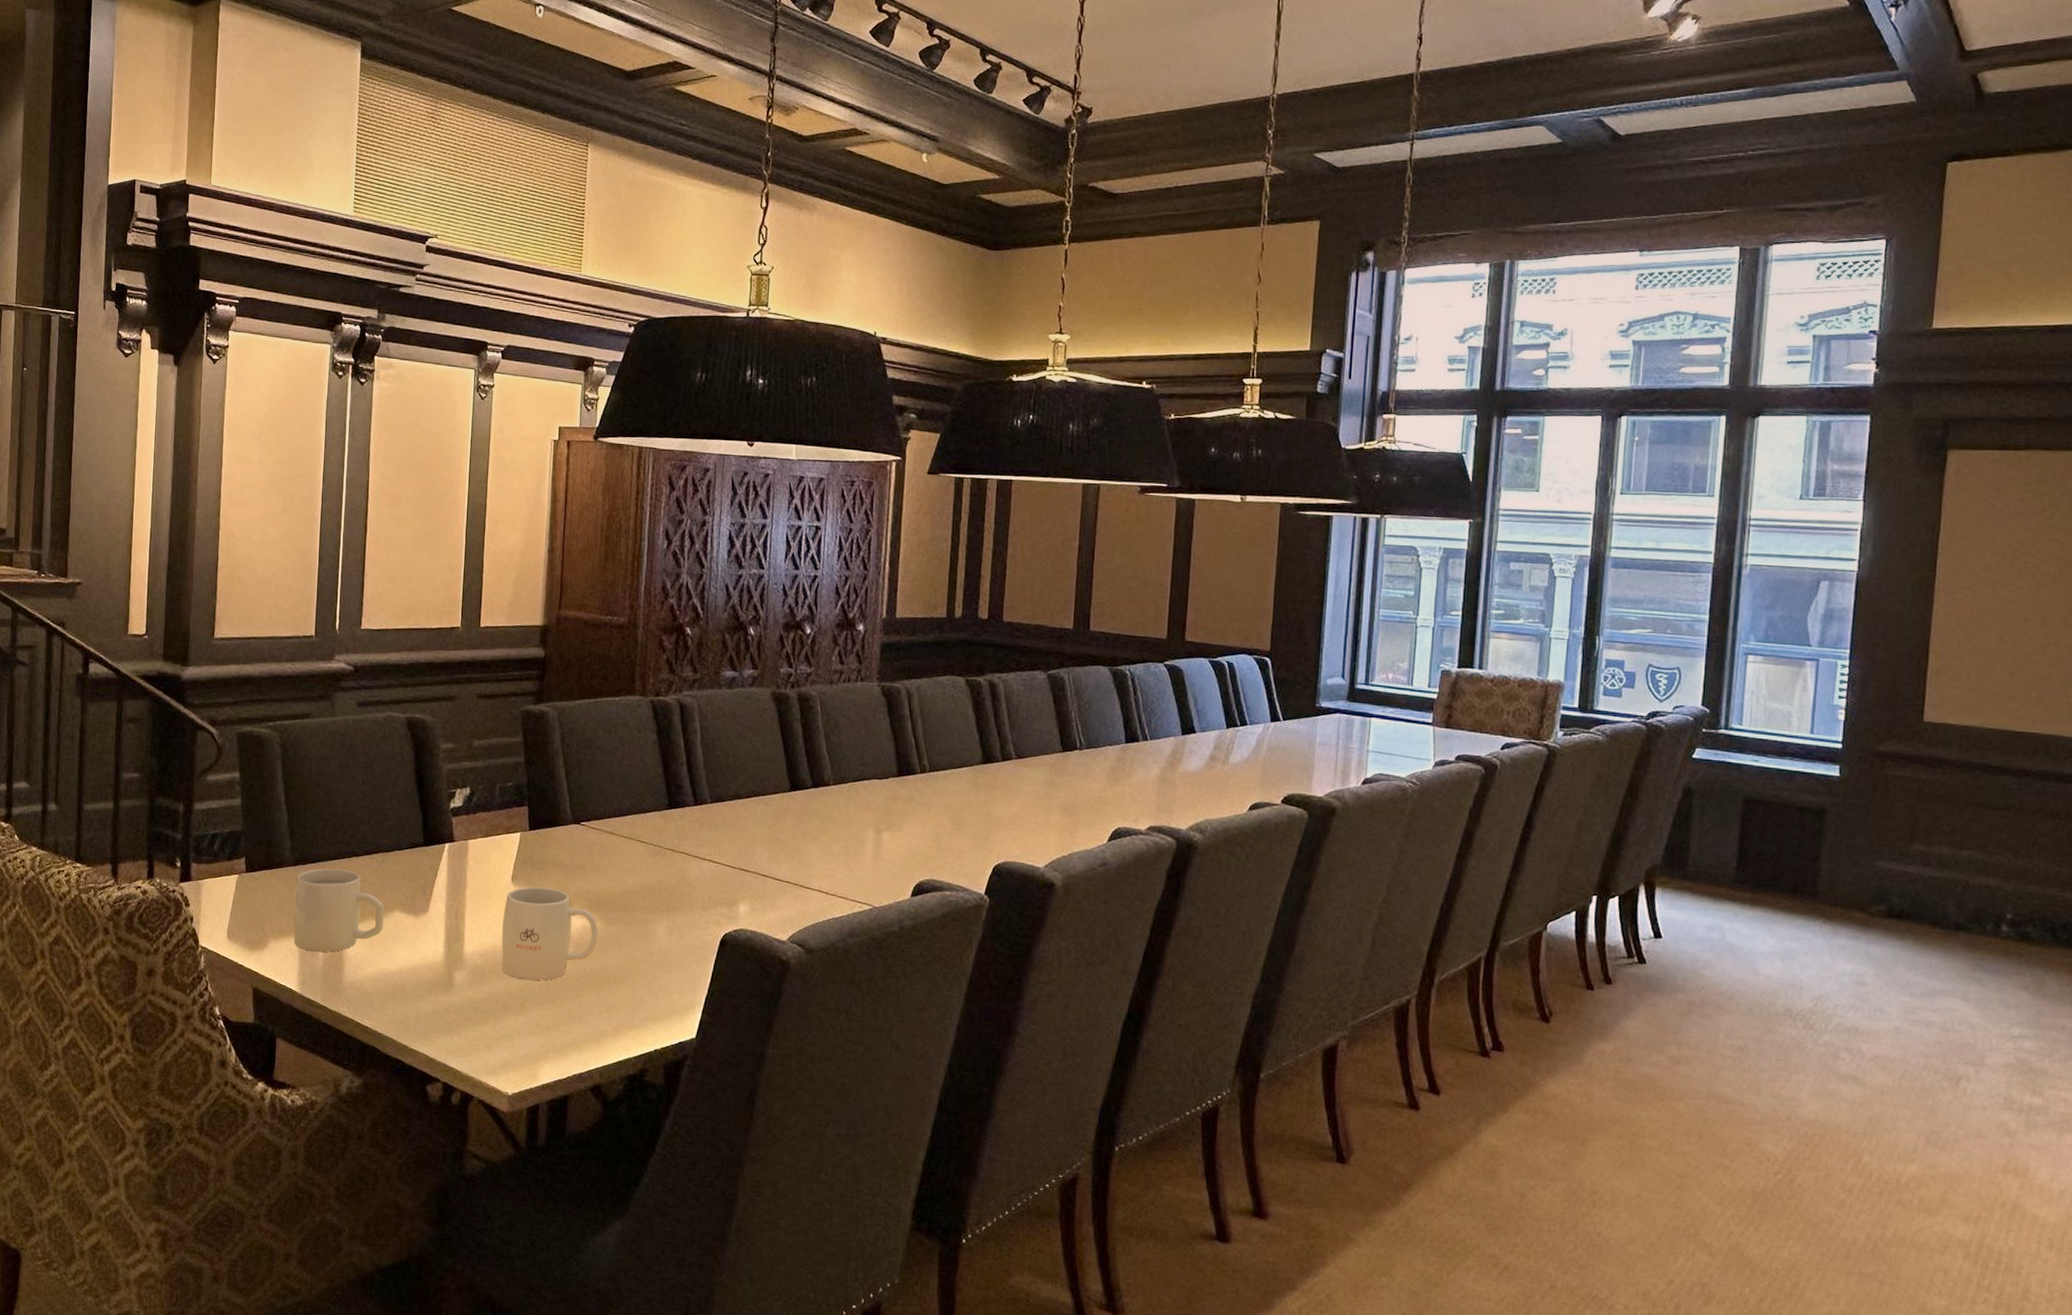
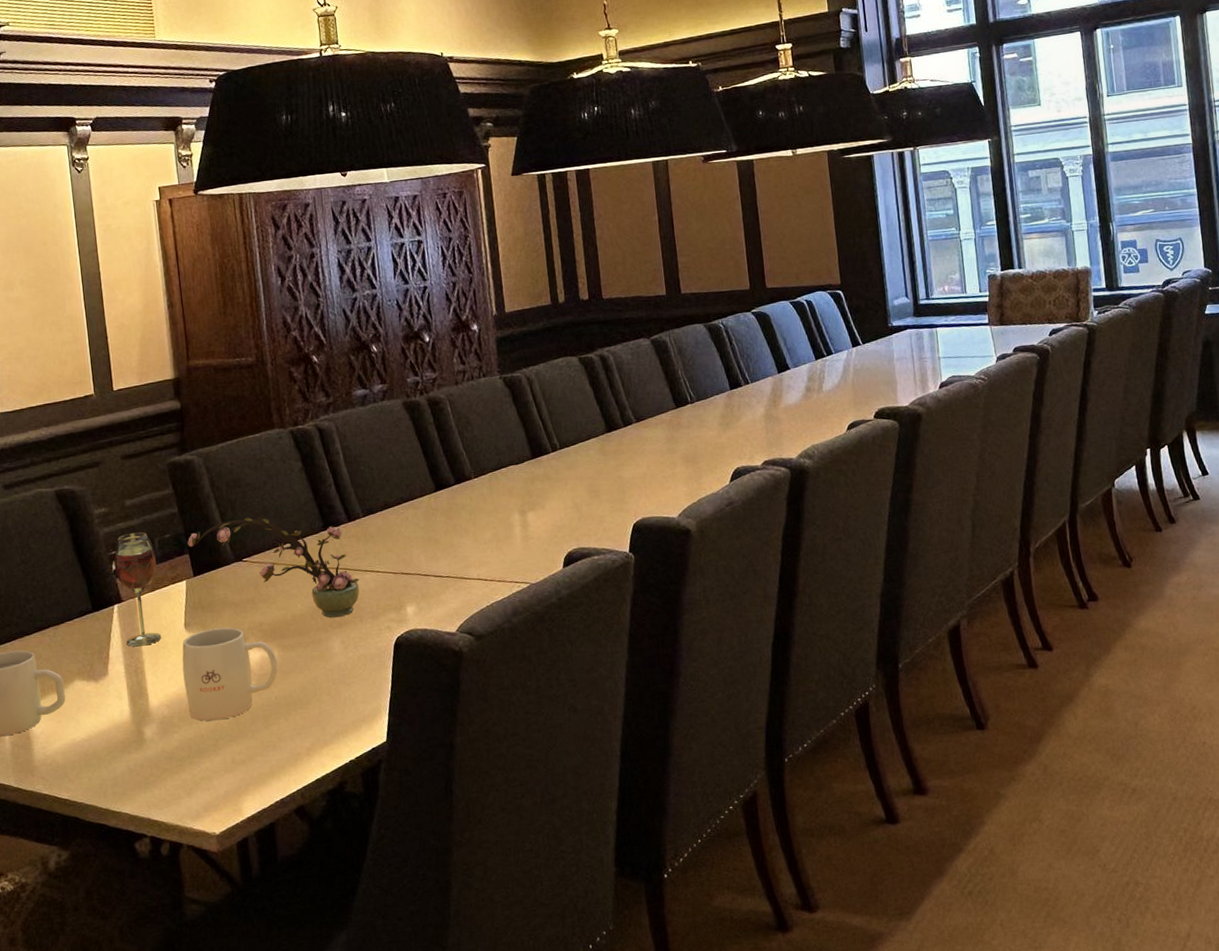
wineglass: none [451,774,495,891] -> present [113,532,161,647]
flower arrangement: none [528,780,697,901] -> present [187,516,360,618]

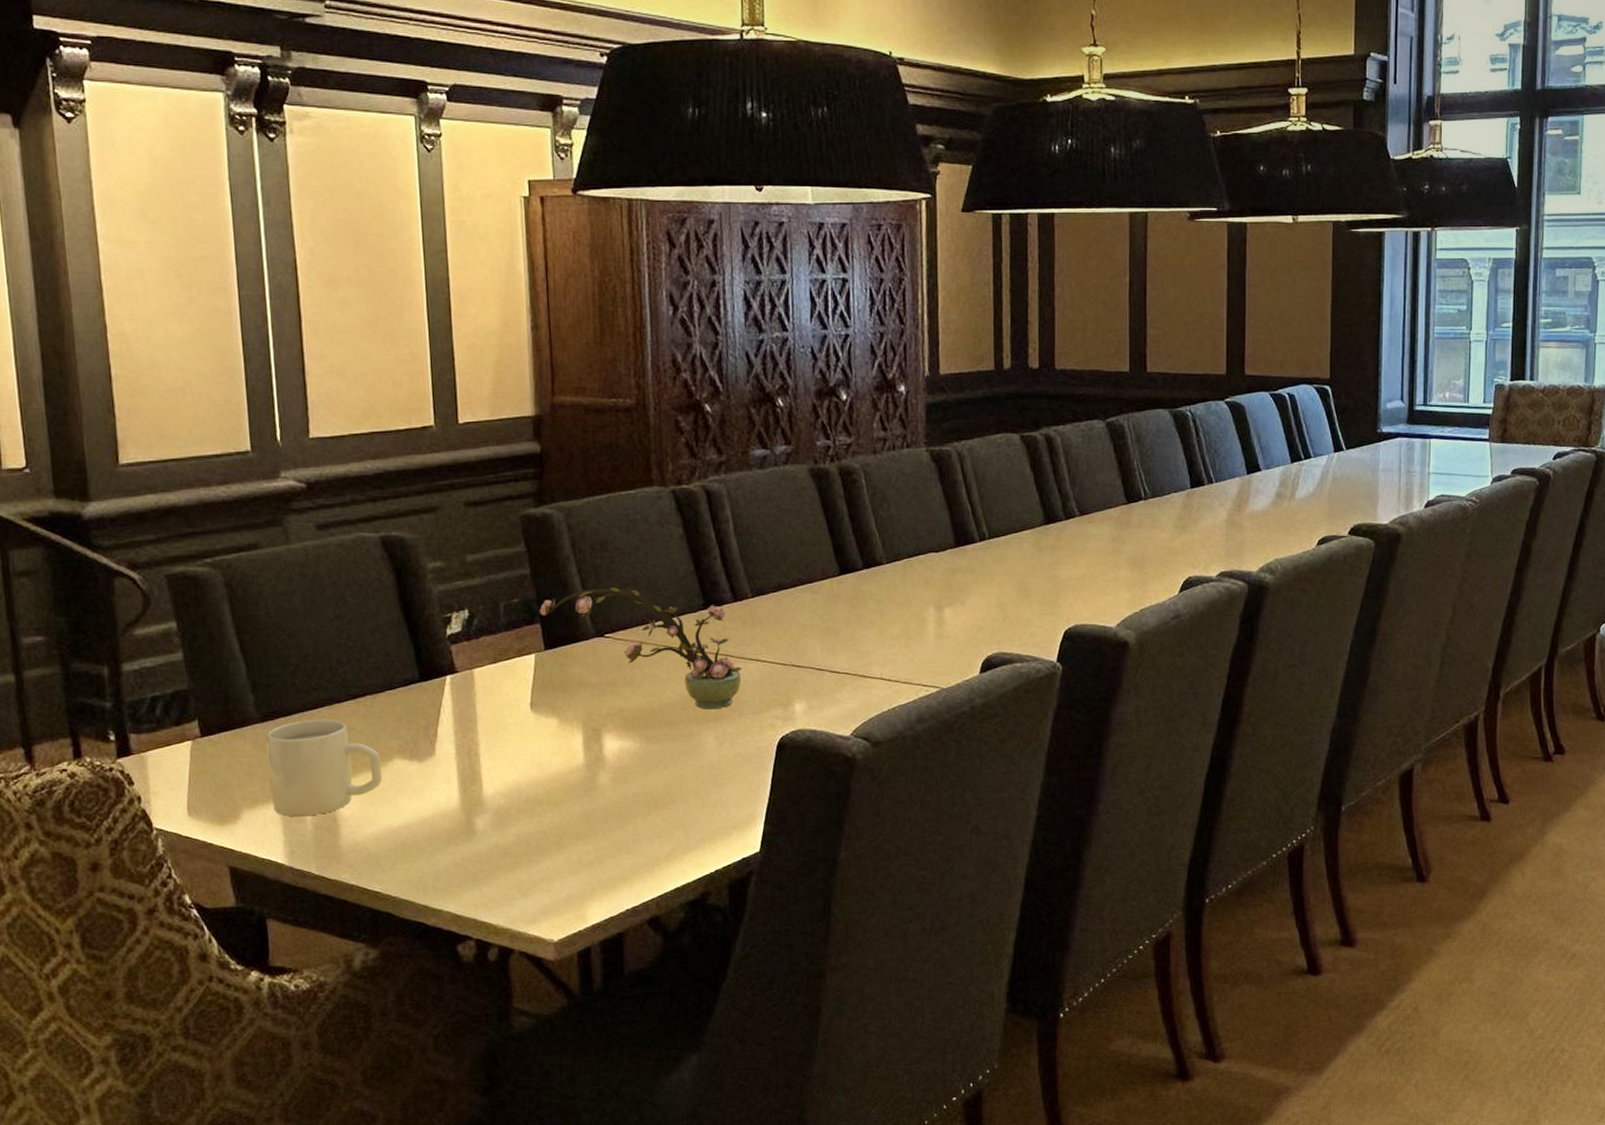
wineglass: present [113,532,161,647] -> none [448,593,501,726]
mug: present [182,627,278,721] -> none [525,711,639,816]

